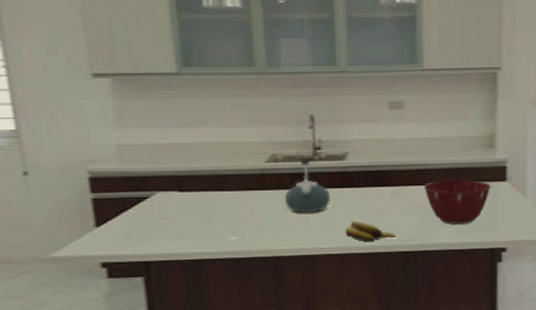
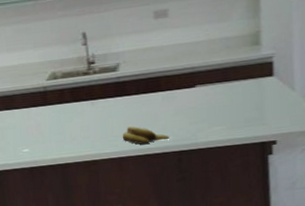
kettle: present [284,157,331,213] -> none [66,71,108,124]
mixing bowl: present [423,180,491,225] -> none [192,78,258,123]

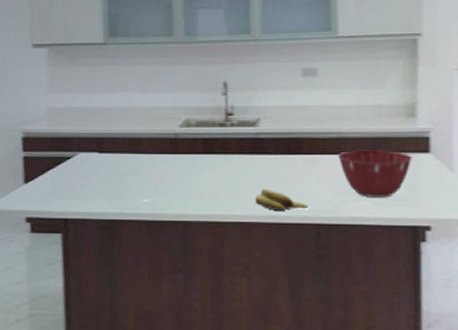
mixing bowl: none [192,78,258,123] -> present [337,150,412,198]

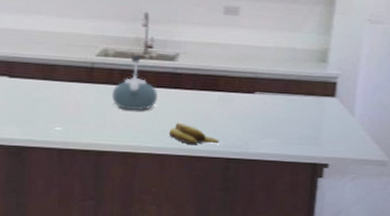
kettle: none [196,122,242,179] -> present [111,54,158,111]
mixing bowl: present [337,150,412,198] -> none [251,90,319,136]

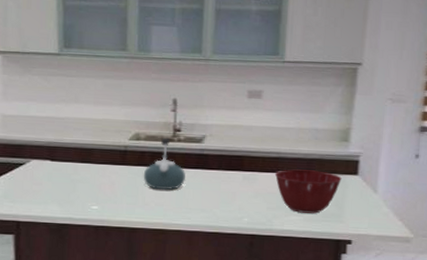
banana: present [169,121,220,145] -> none [196,200,245,222]
mixing bowl: none [251,90,319,136] -> present [274,169,342,214]

